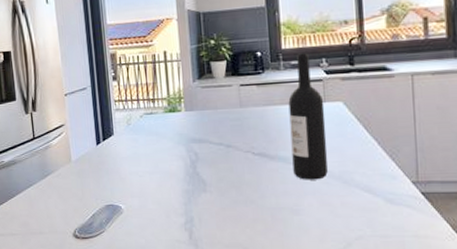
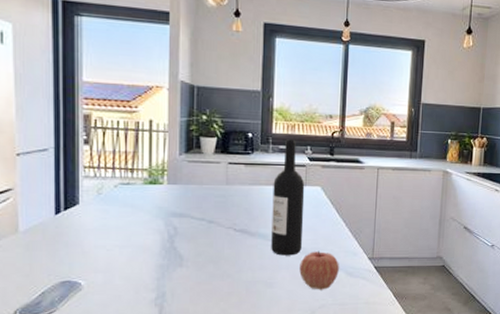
apple: none [327,174,376,219] -> present [299,250,339,290]

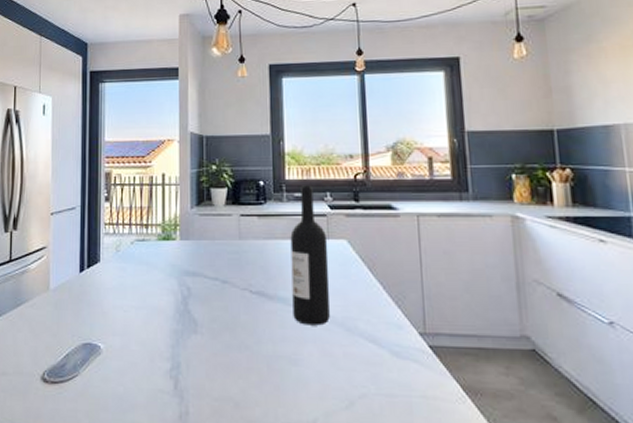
apple: present [299,250,339,290] -> none [329,320,381,374]

